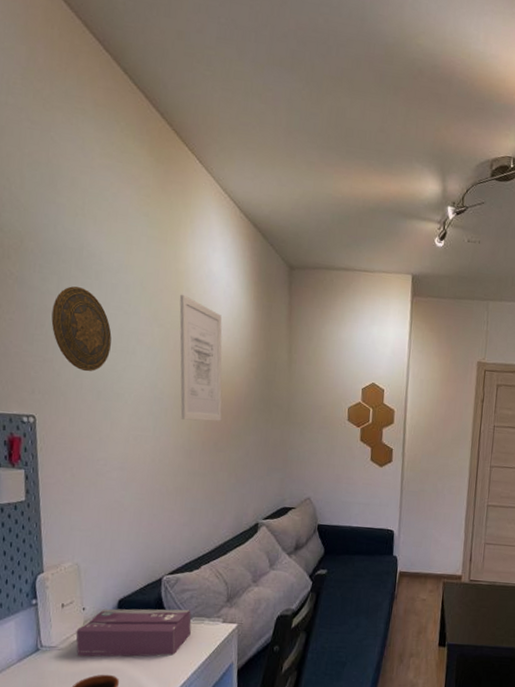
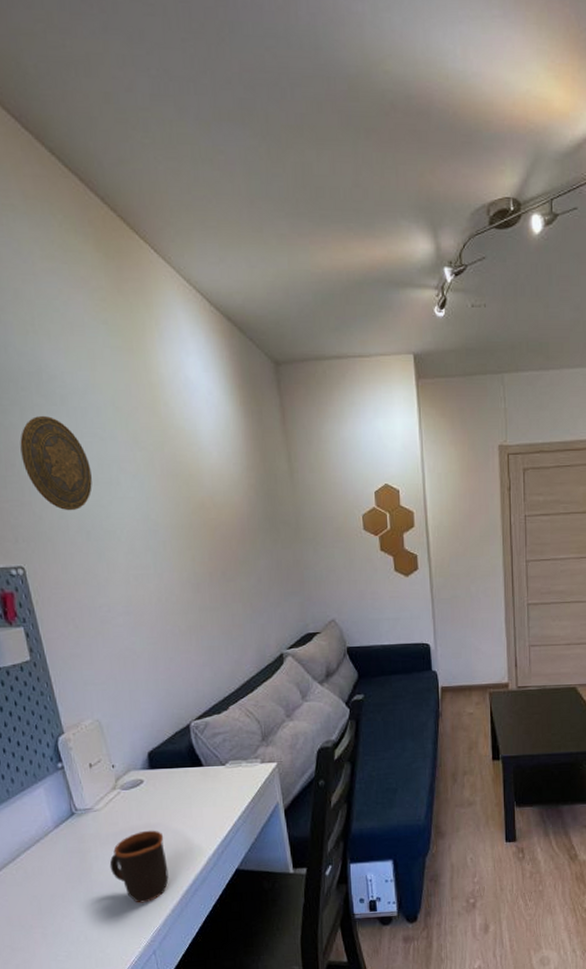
tissue box: present [76,608,192,657] -> none [109,753,229,816]
wall art: present [179,294,222,422] -> none [157,409,227,551]

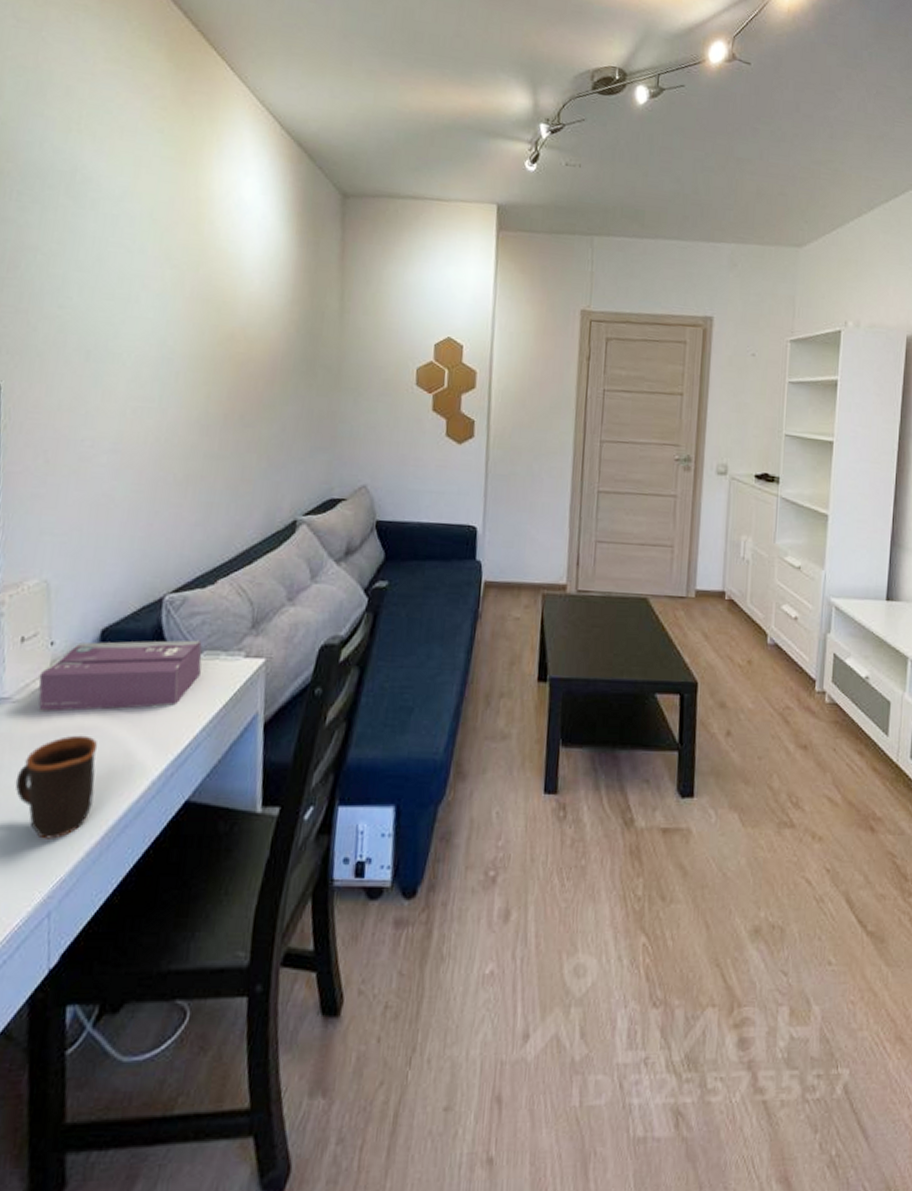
decorative plate: present [20,416,92,511] -> none [29,218,109,326]
tissue box: none [109,753,229,816] -> present [38,640,202,712]

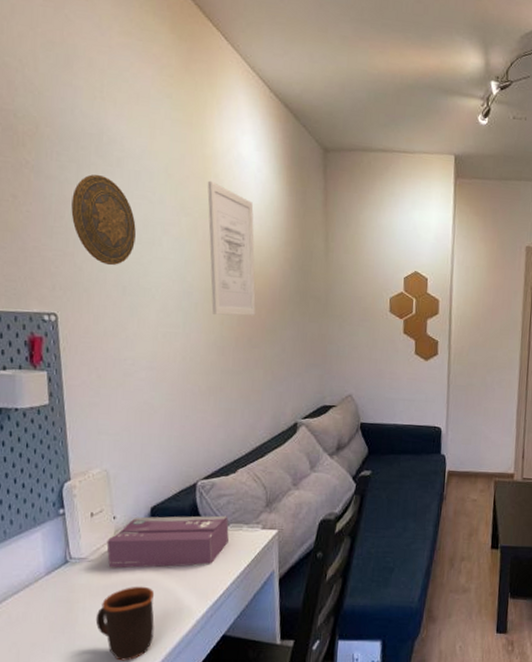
decorative plate: none [29,218,109,326] -> present [71,174,136,266]
wall art: none [196,227,255,388] -> present [207,180,256,316]

